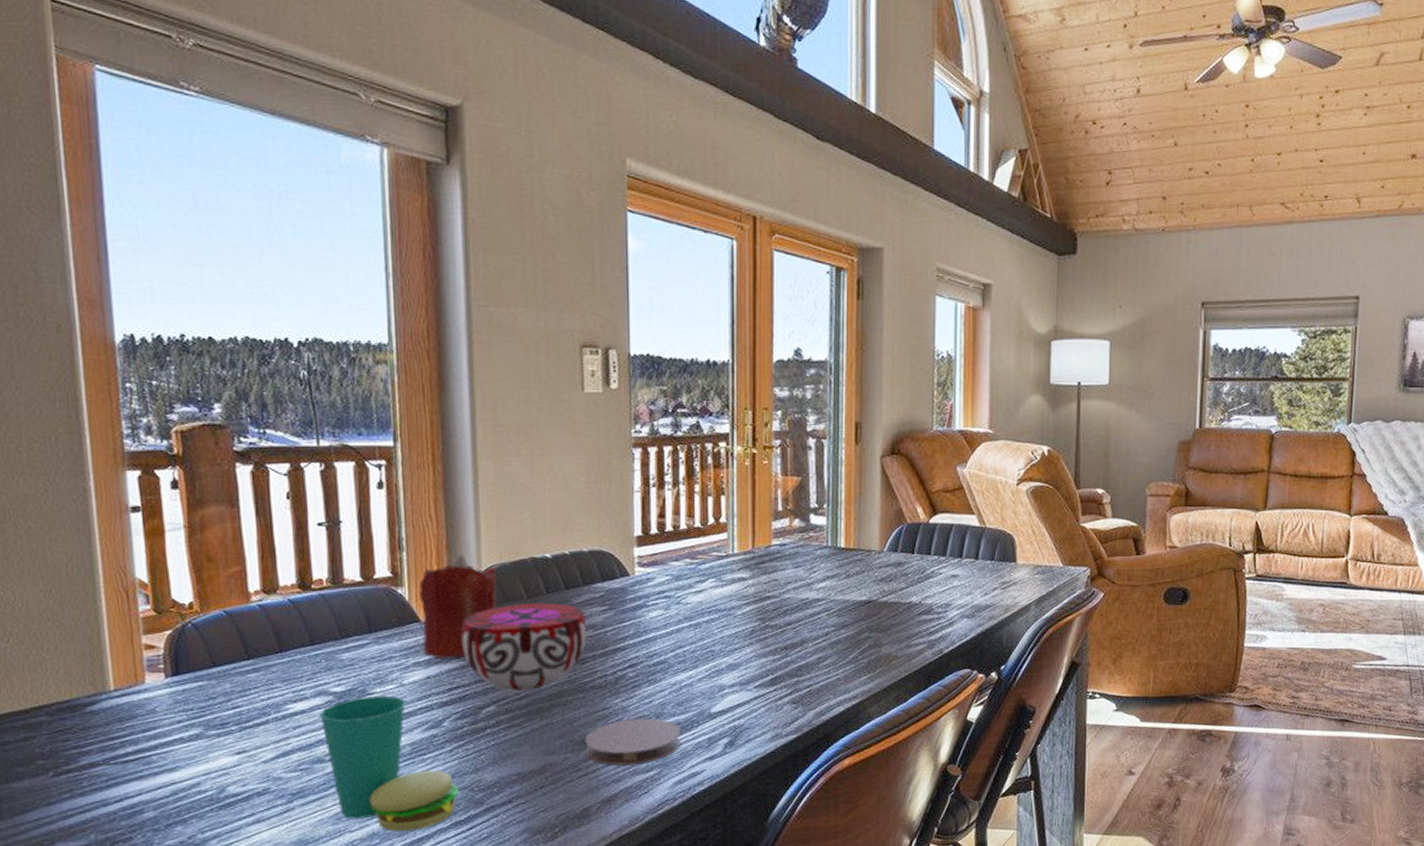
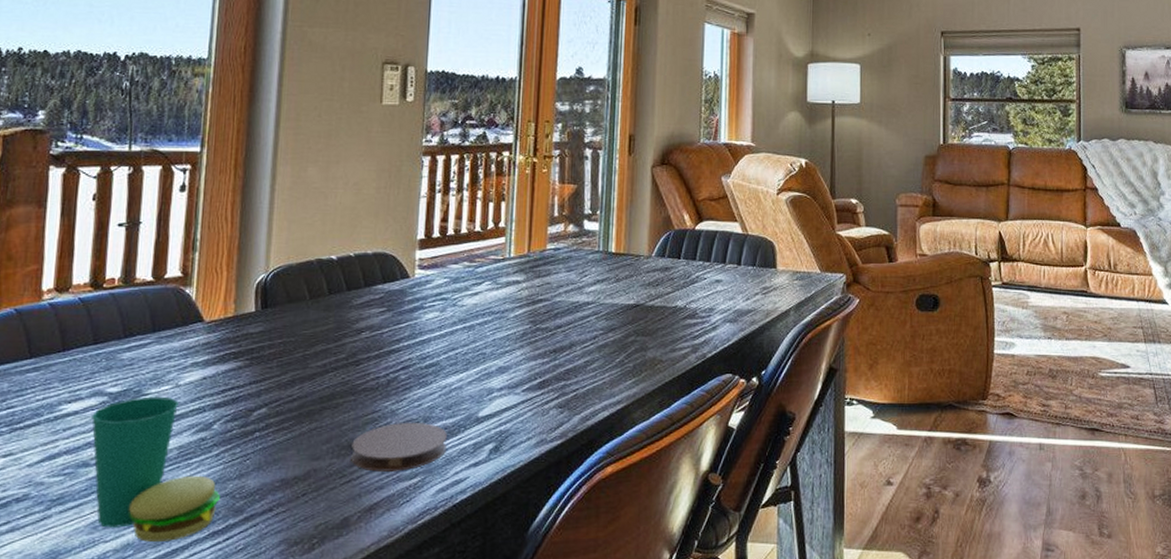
candle: present [419,554,497,658] -> none [202,255,284,358]
decorative bowl: present [462,603,587,691] -> none [241,304,365,393]

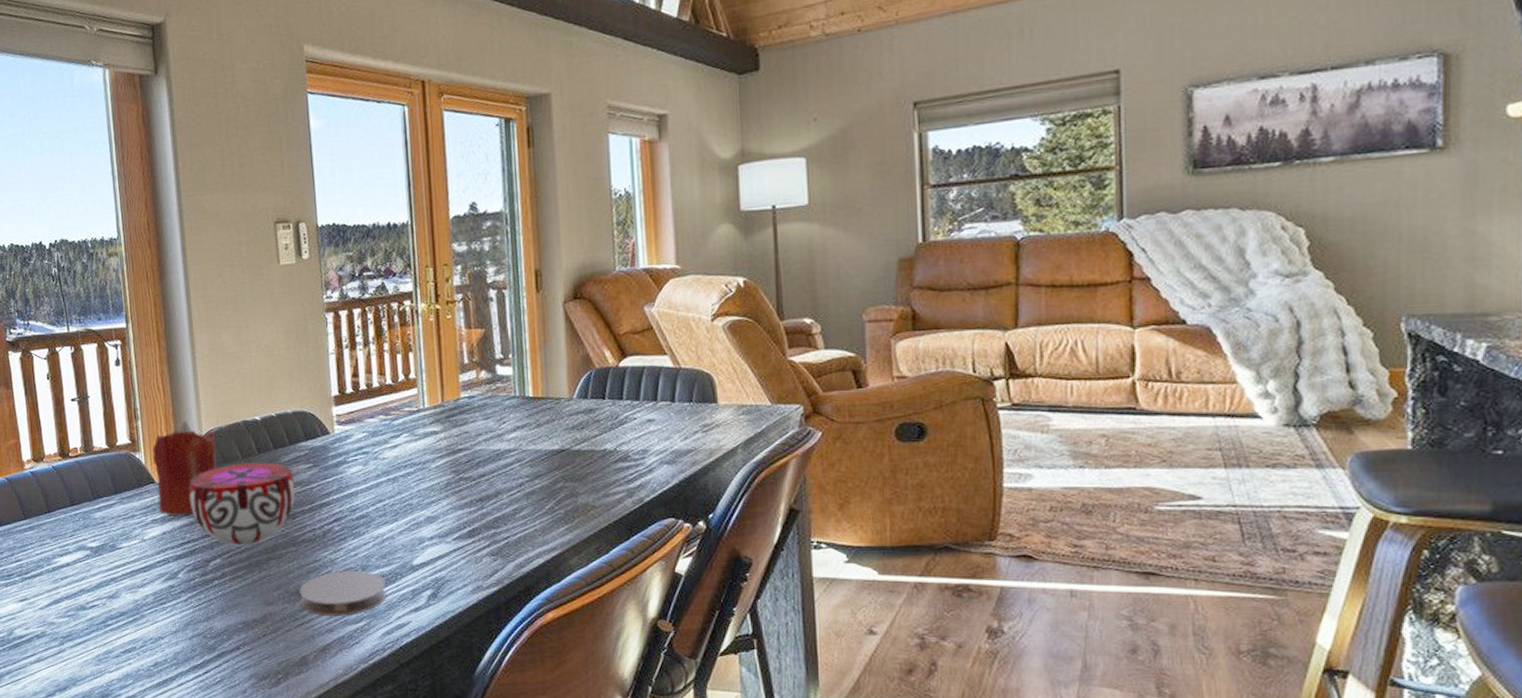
cup: present [90,396,220,542] -> none [80,550,194,673]
candle: none [202,255,284,358] -> present [152,420,216,515]
decorative bowl: none [241,304,365,393] -> present [189,462,296,545]

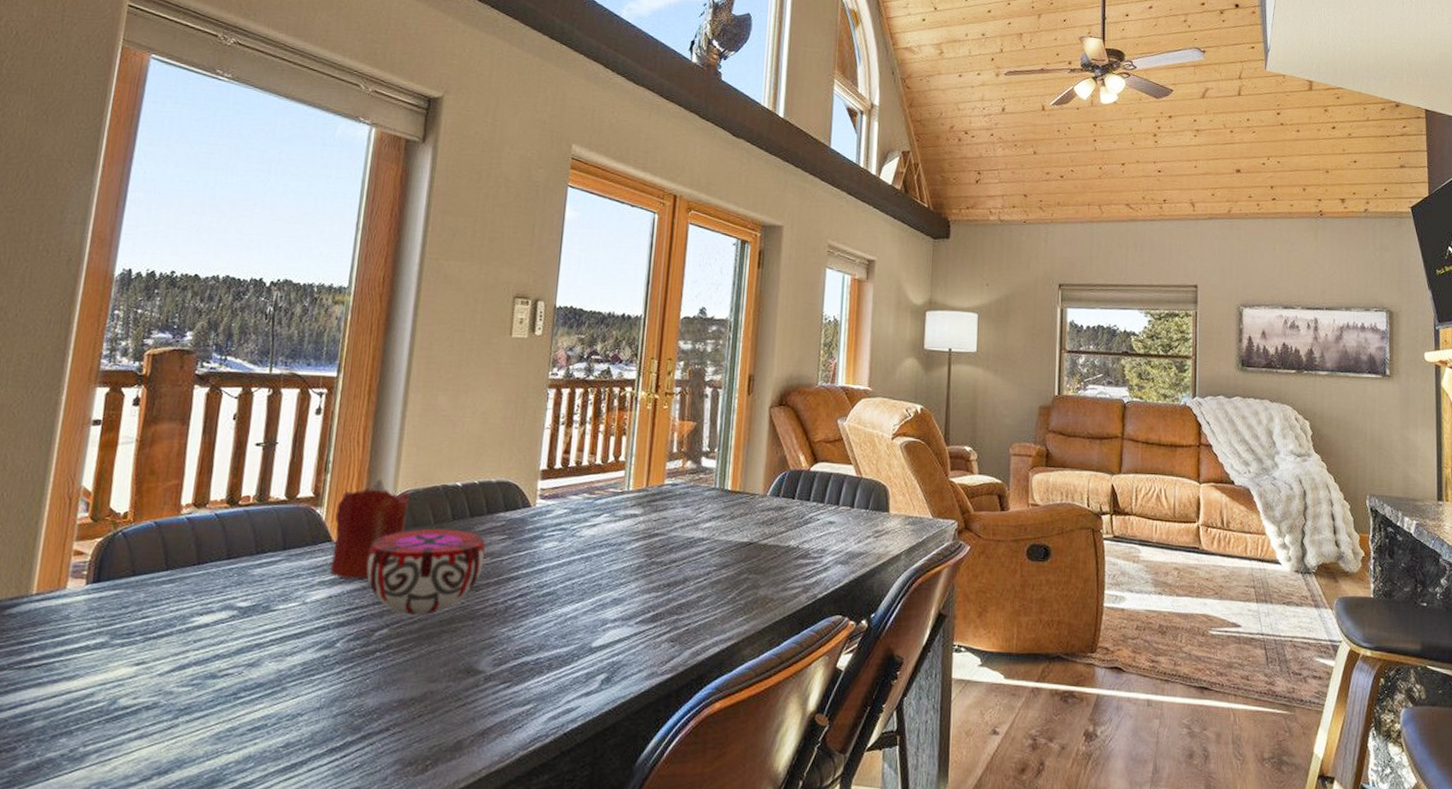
coaster: present [299,571,386,616] -> none [467,649,561,697]

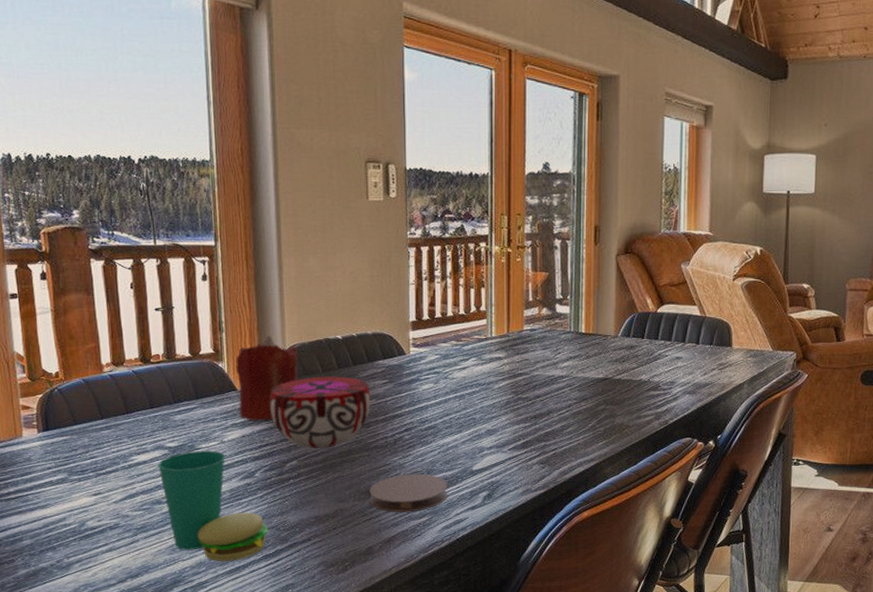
cup: none [220,612,340,756] -> present [157,450,268,561]
coaster: none [467,649,561,697] -> present [369,474,447,512]

